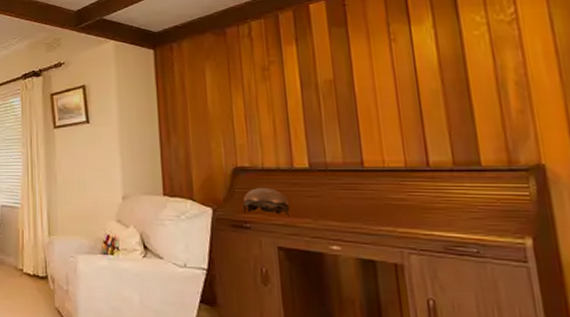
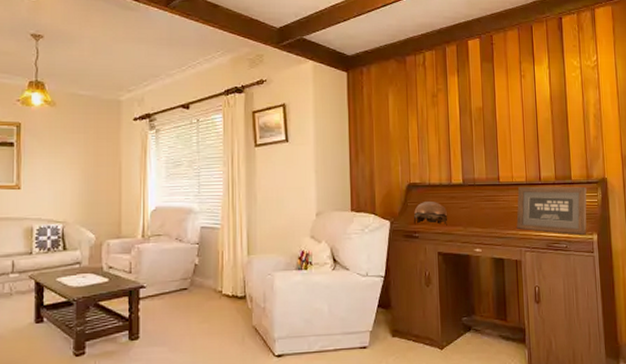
picture frame: none [392,173,513,239] -> present [516,186,587,236]

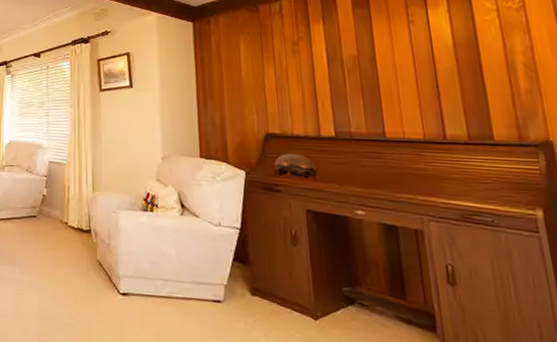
picture frame: present [516,186,587,236] -> none [412,144,524,210]

